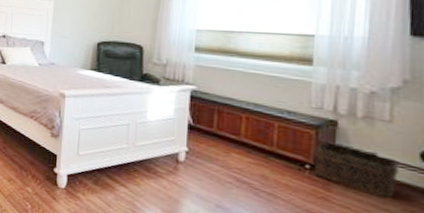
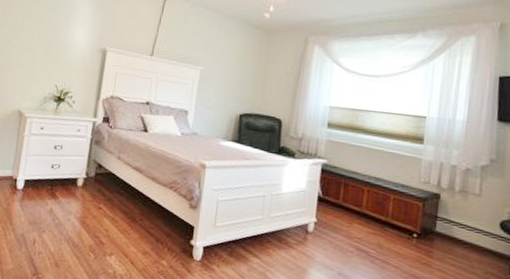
basket: present [315,141,399,199] -> none [420,213,484,263]

